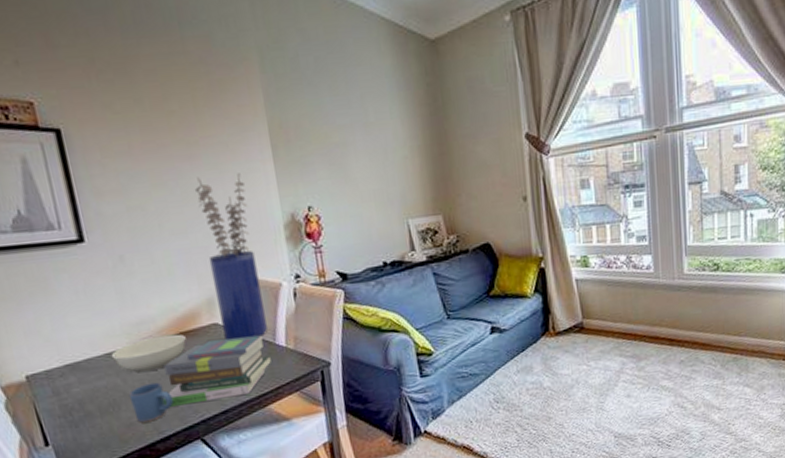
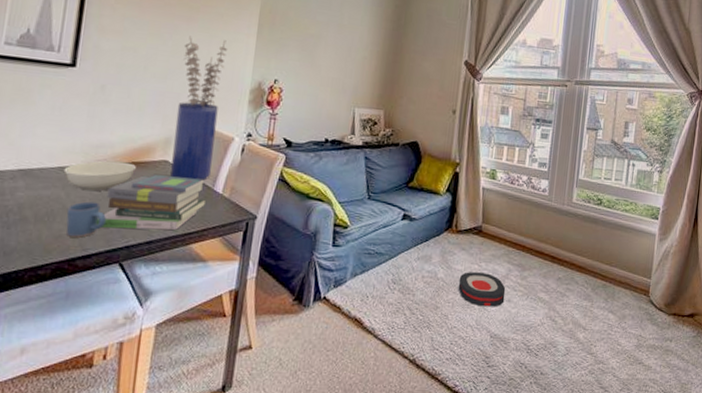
robot vacuum: none [568,371,624,409] -> present [458,272,506,307]

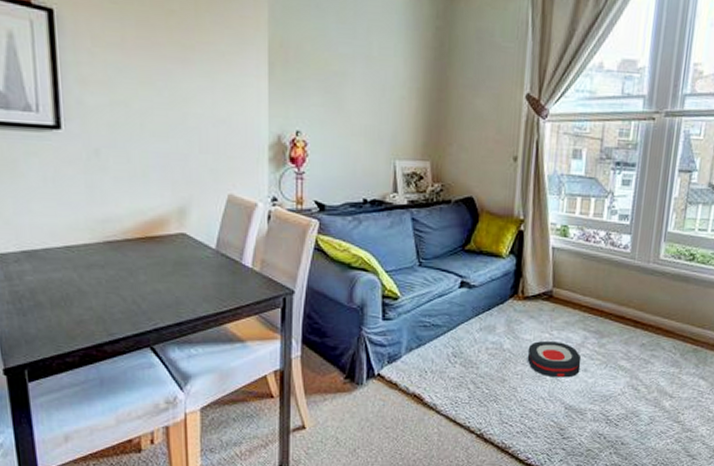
bowl: present [63,161,136,192] -> none [71,237,151,272]
mug: present [66,201,106,238] -> none [83,283,128,322]
books: present [95,175,205,231] -> none [117,250,234,311]
vase: present [170,35,227,181] -> none [184,82,235,254]

